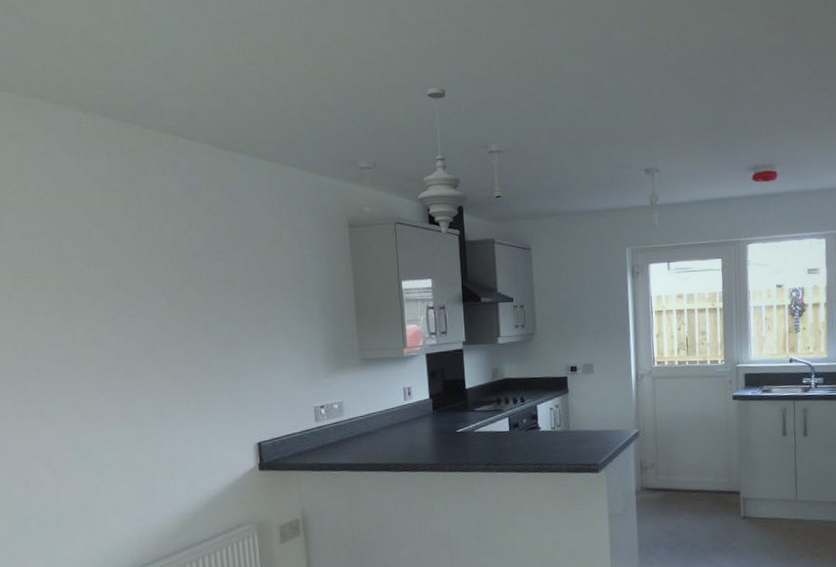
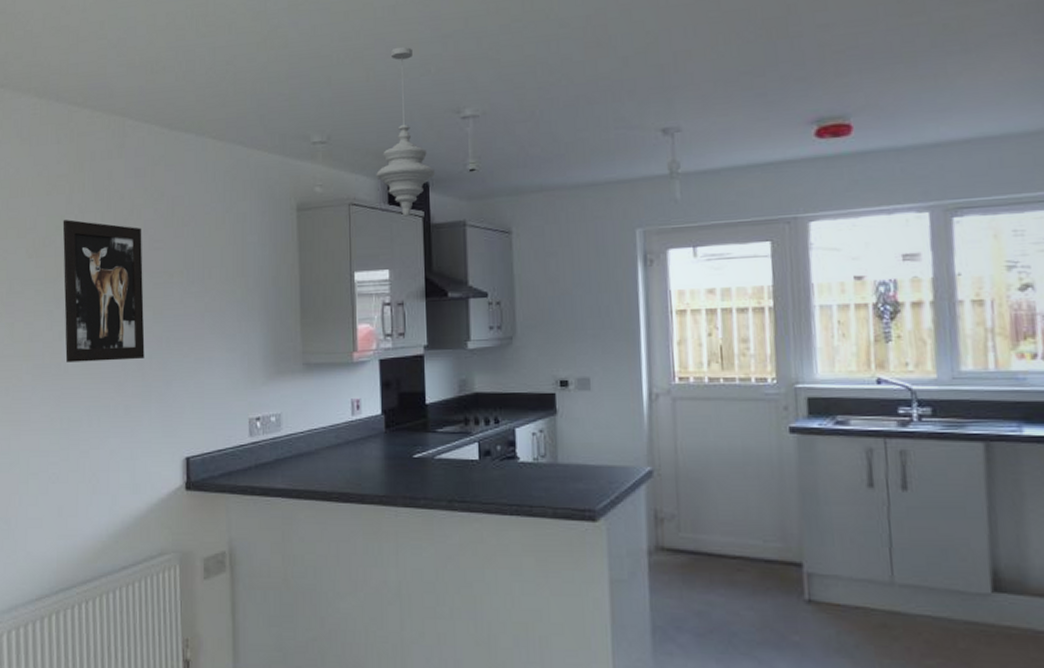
wall art: none [119,231,212,364] -> present [62,219,145,363]

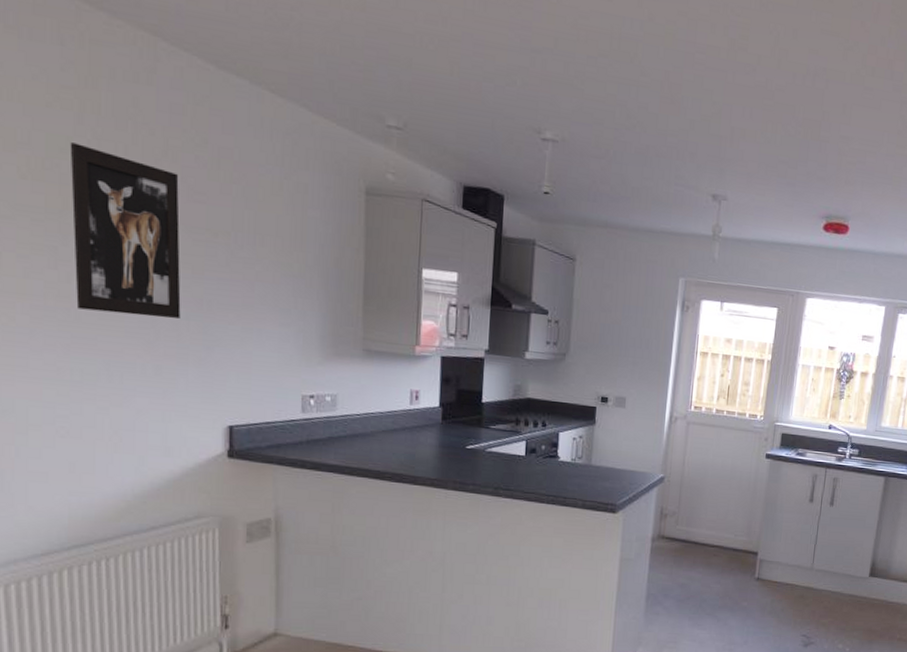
pendant light: present [376,46,436,217] -> none [452,47,512,225]

